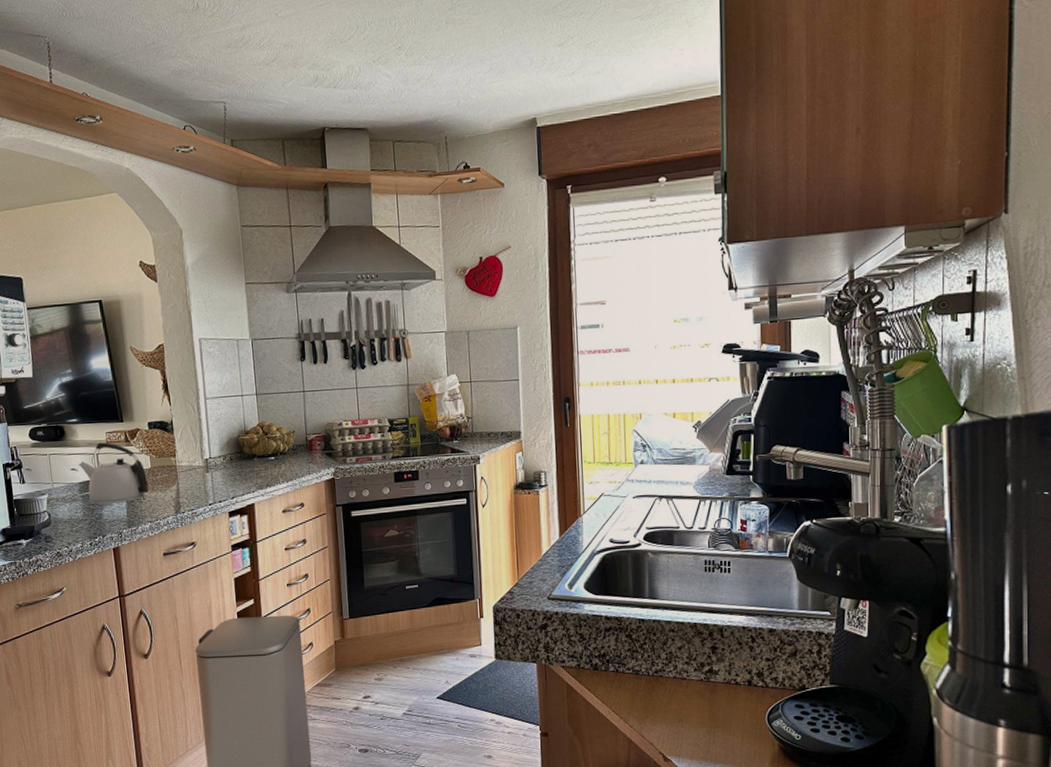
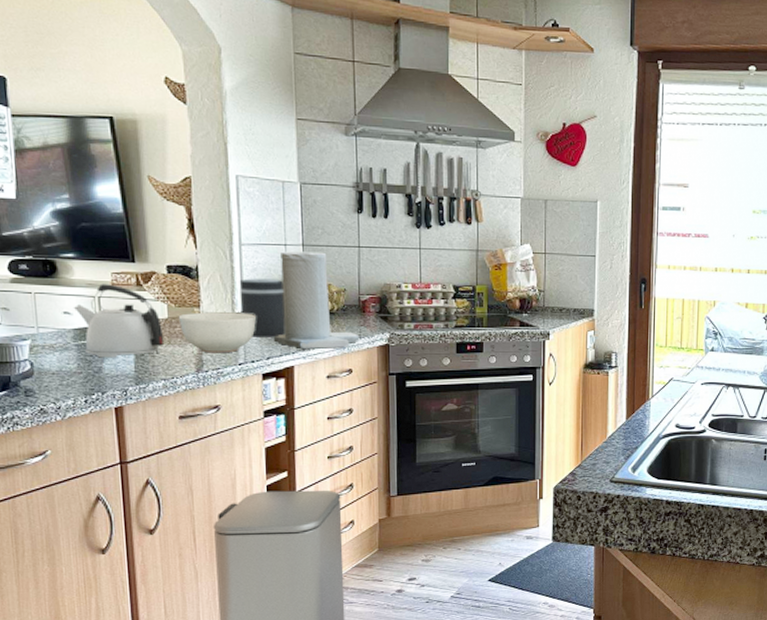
bowl: none [159,458,222,497] -> present [178,312,257,353]
cylinder: none [206,426,246,480] -> present [239,278,286,337]
paper towel: none [235,399,309,487] -> present [273,251,360,349]

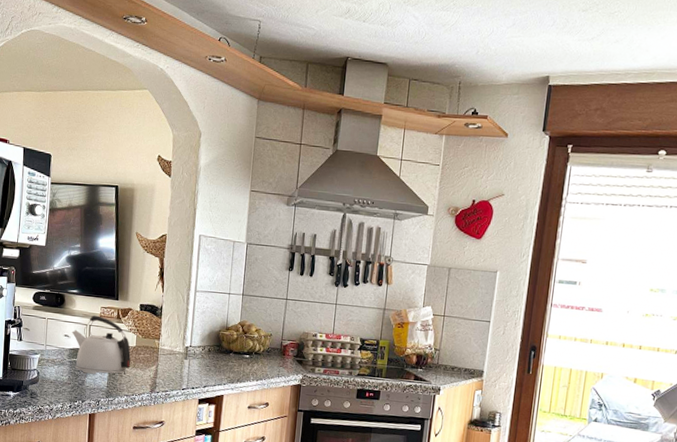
bowl: present [178,312,257,353] -> none [143,343,201,379]
cylinder: present [239,278,286,337] -> none [189,319,224,369]
paper towel: present [273,251,360,349] -> none [210,299,278,384]

